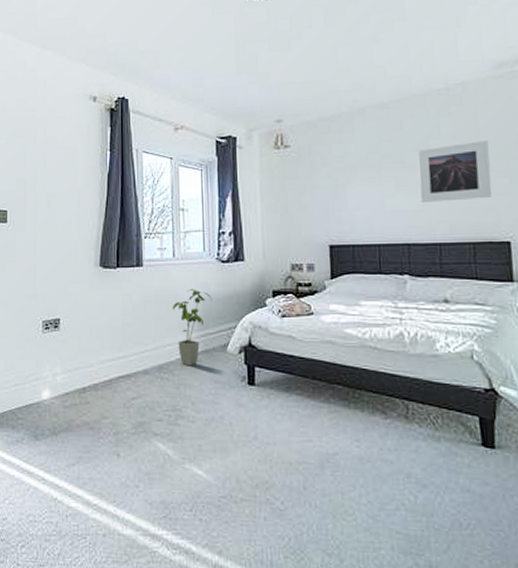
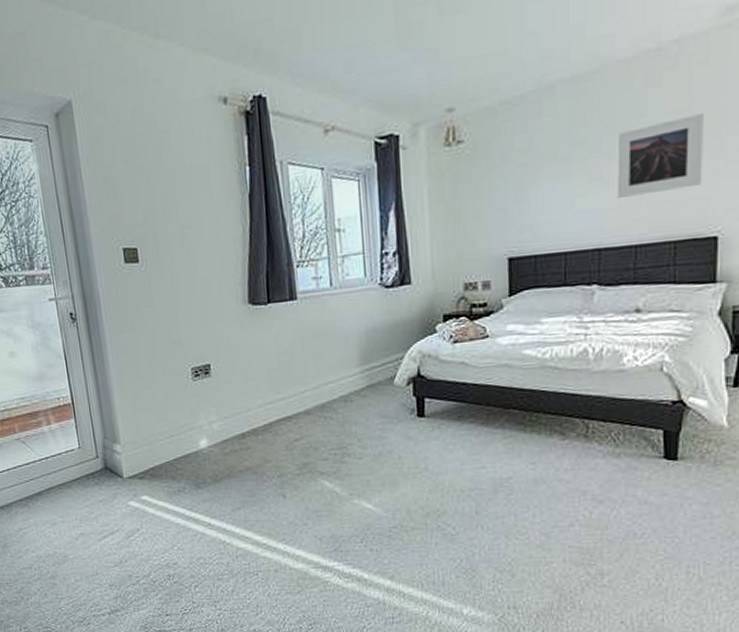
house plant: present [173,289,212,366] -> none [333,320,377,403]

